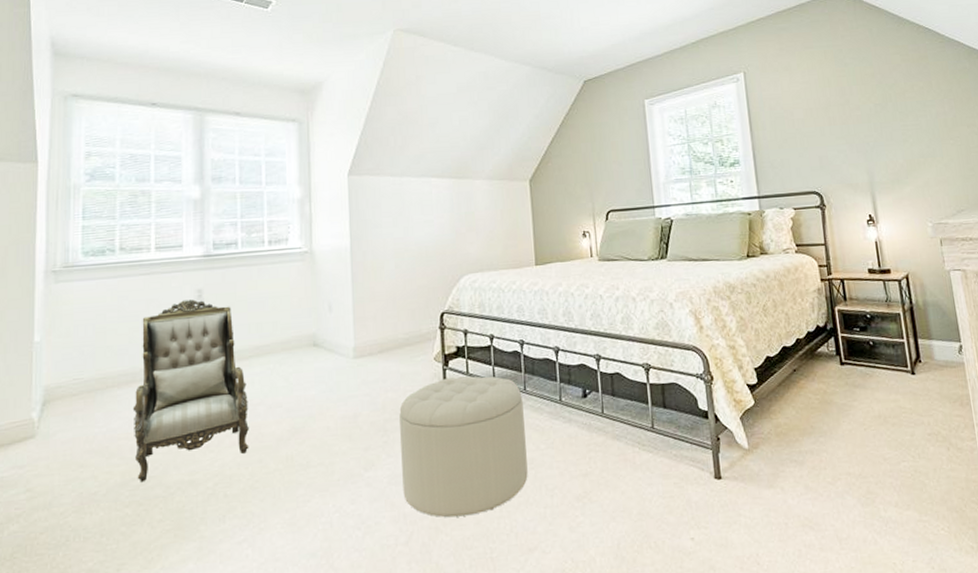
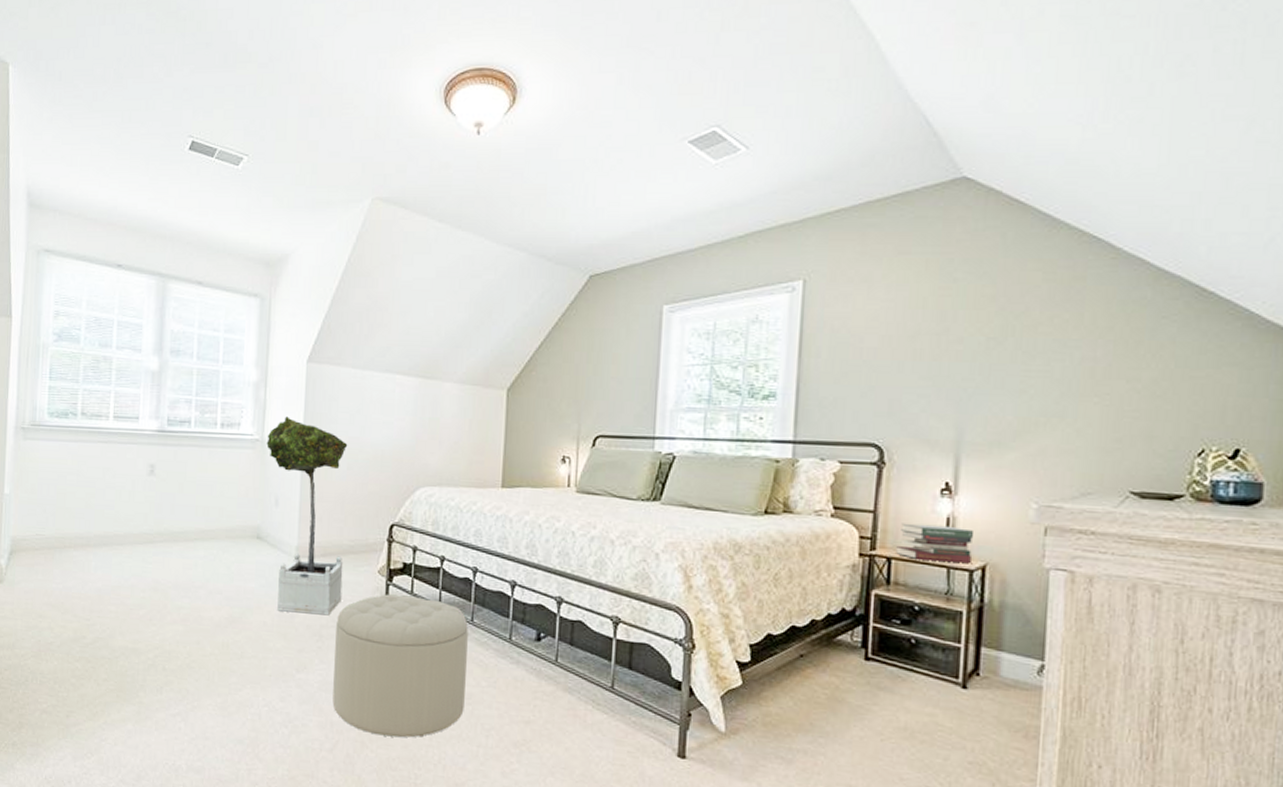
armchair: present [132,299,249,483] -> none [86,473,191,642]
potted tree: none [315,227,402,414] -> present [266,416,348,616]
books: none [845,247,898,278] -> present [896,523,975,564]

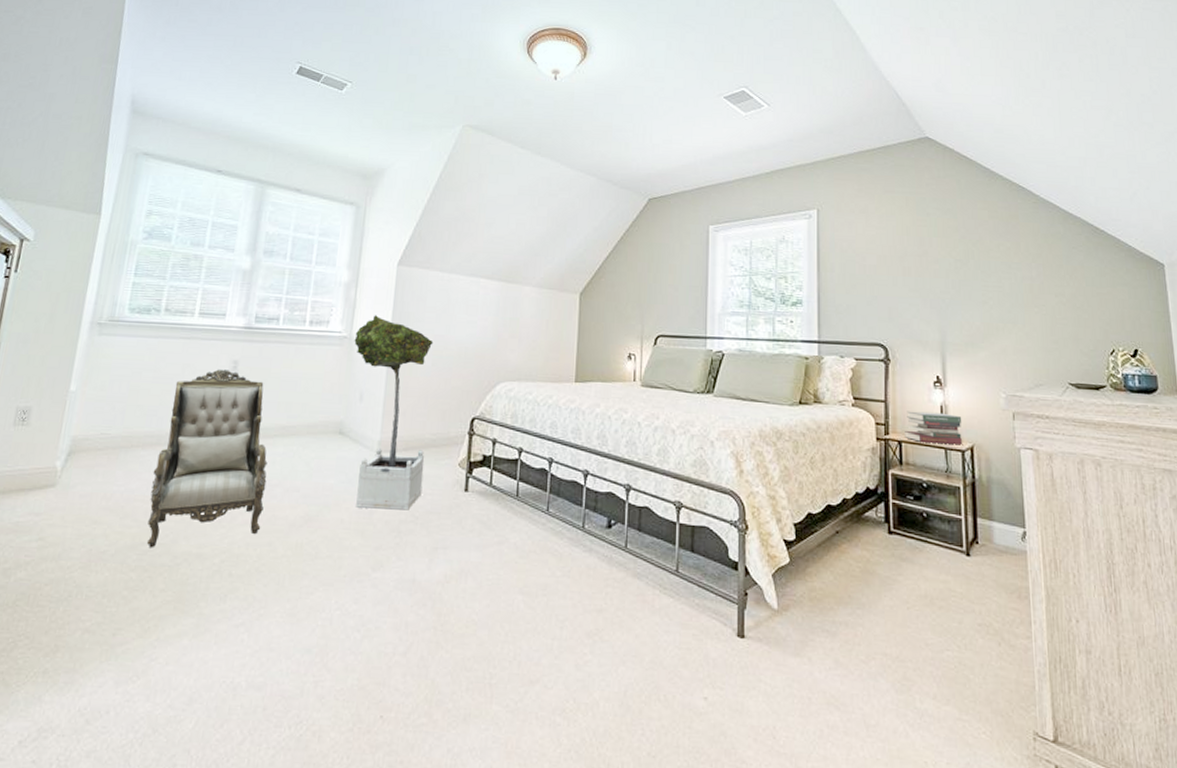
armchair: none [86,473,191,642] -> present [146,369,268,548]
ottoman: present [332,594,468,738] -> none [408,486,544,635]

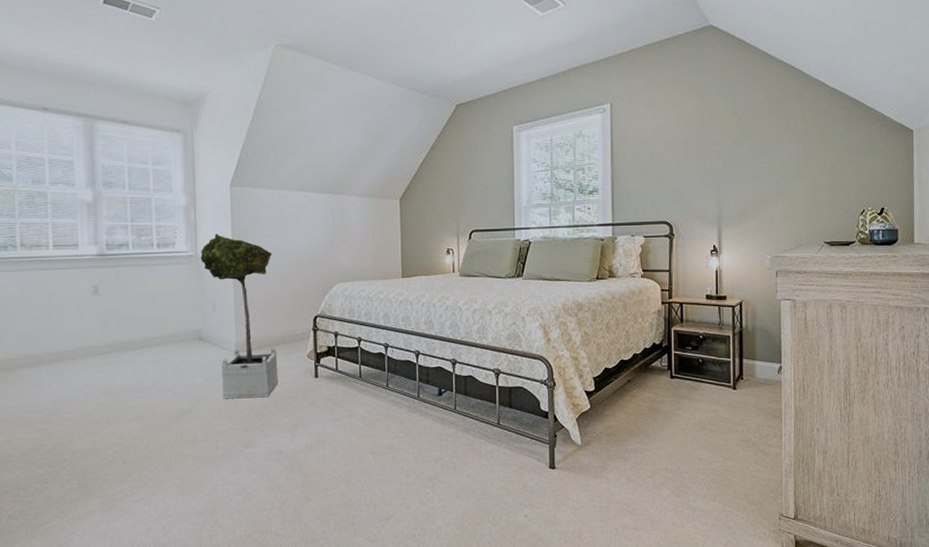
armchair: present [146,369,268,548] -> none [40,294,144,448]
books: present [905,411,962,446] -> none [685,276,734,303]

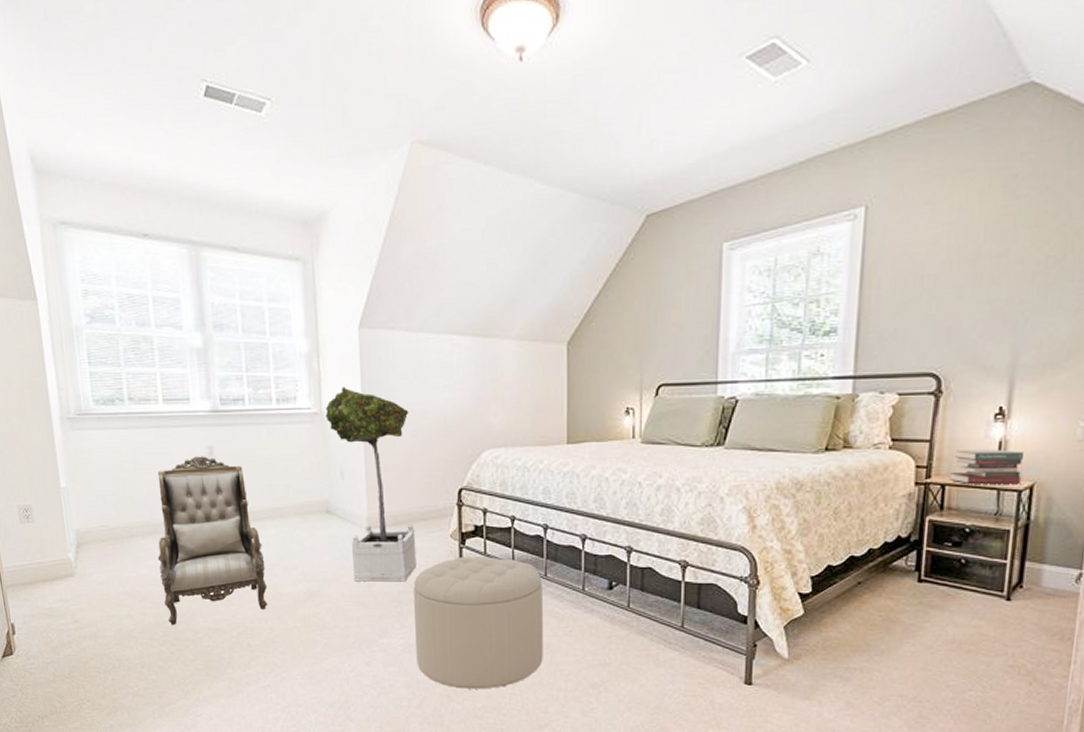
armchair: none [40,294,144,448] -> present [157,456,268,626]
ottoman: none [275,372,387,489] -> present [413,557,543,689]
books: none [685,276,734,303] -> present [950,449,1025,485]

